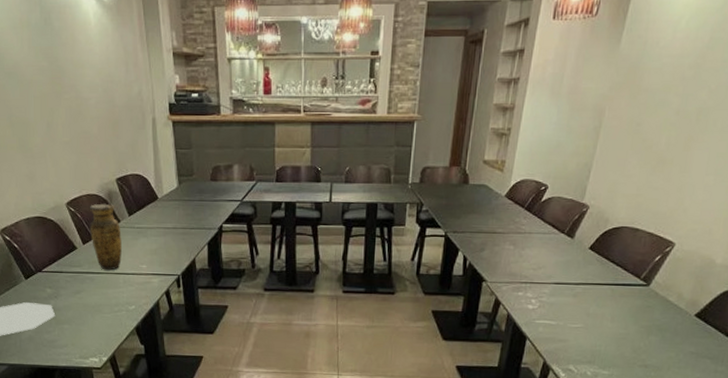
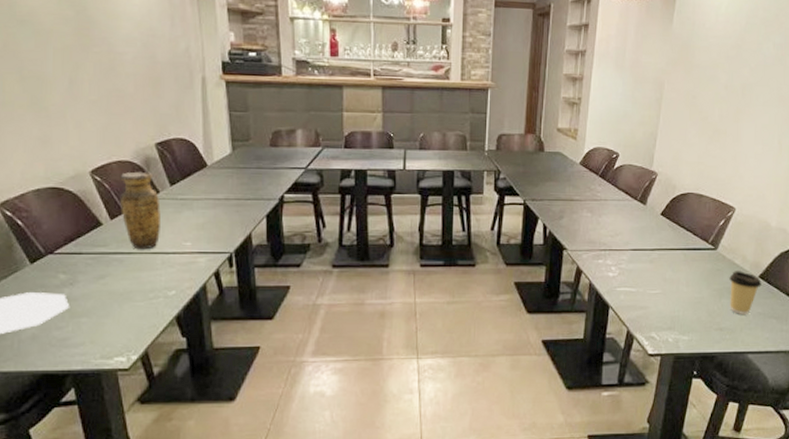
coffee cup: none [658,308,698,353] -> present [729,271,762,314]

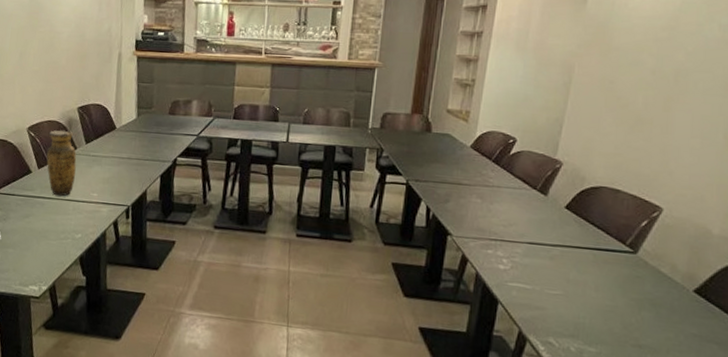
coffee cup: present [729,271,762,314] -> none [652,280,698,334]

